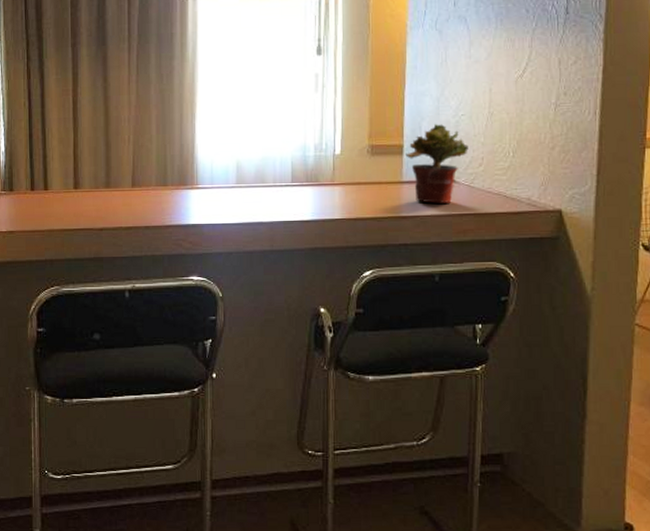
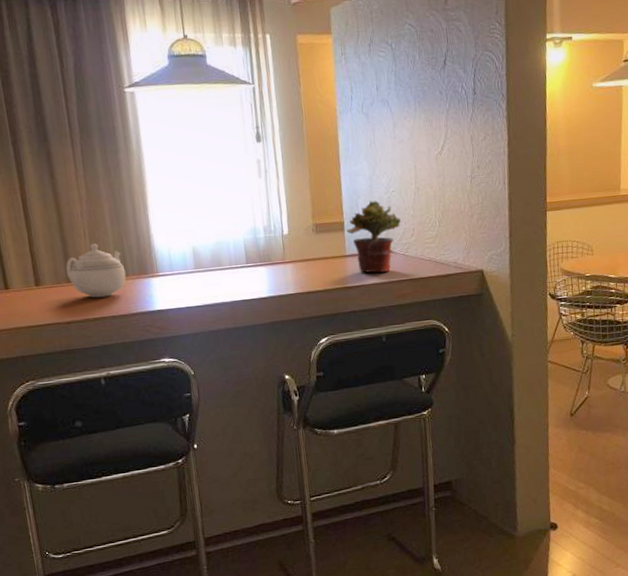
teapot: none [106,150,165,206] -> present [66,244,126,298]

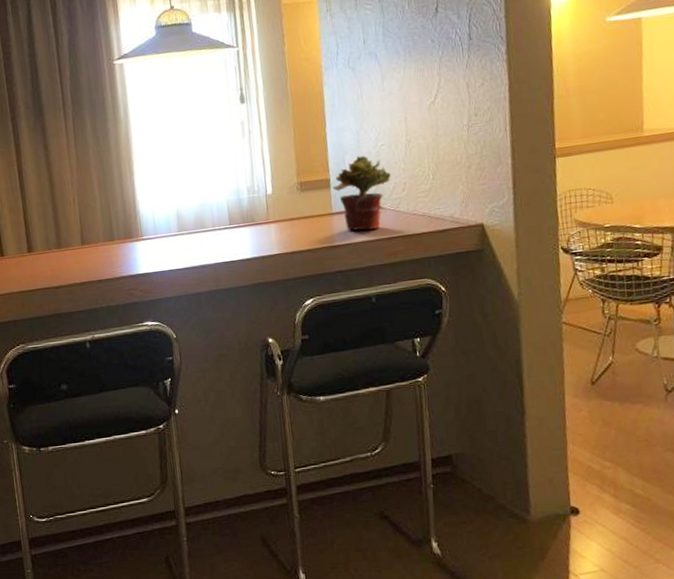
teapot: present [66,244,126,298] -> none [56,210,112,263]

